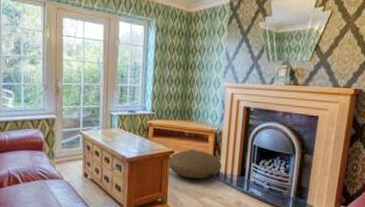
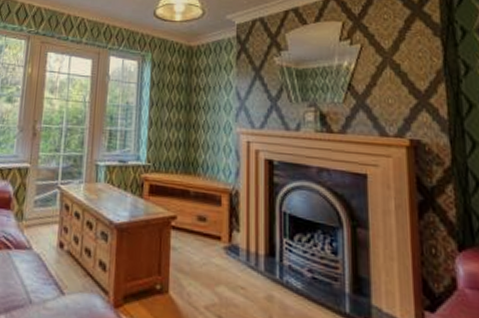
pouf: present [168,150,222,179] -> none [169,215,241,258]

